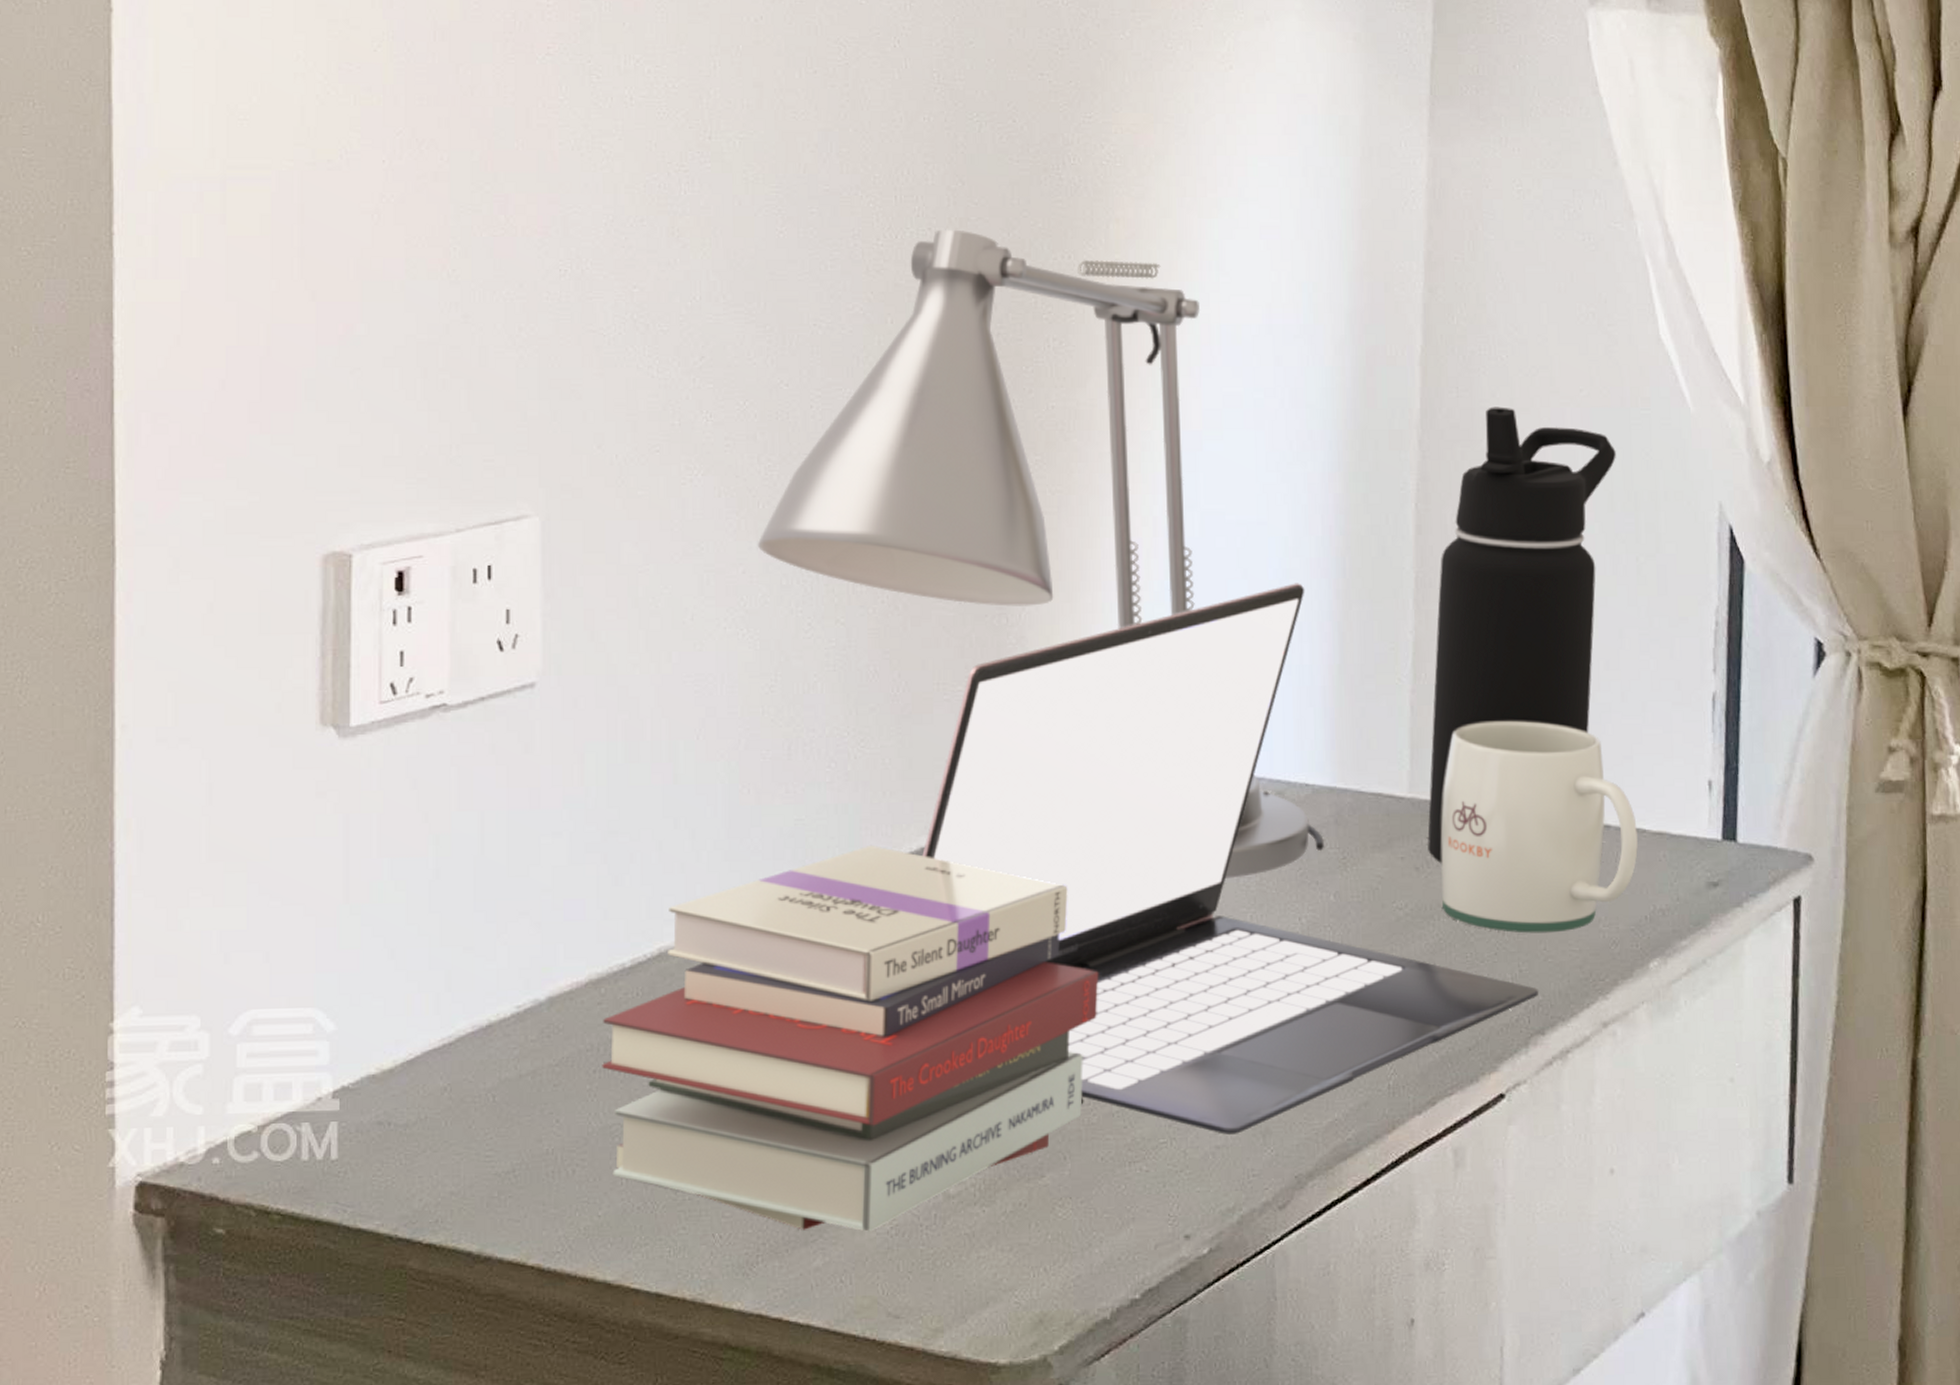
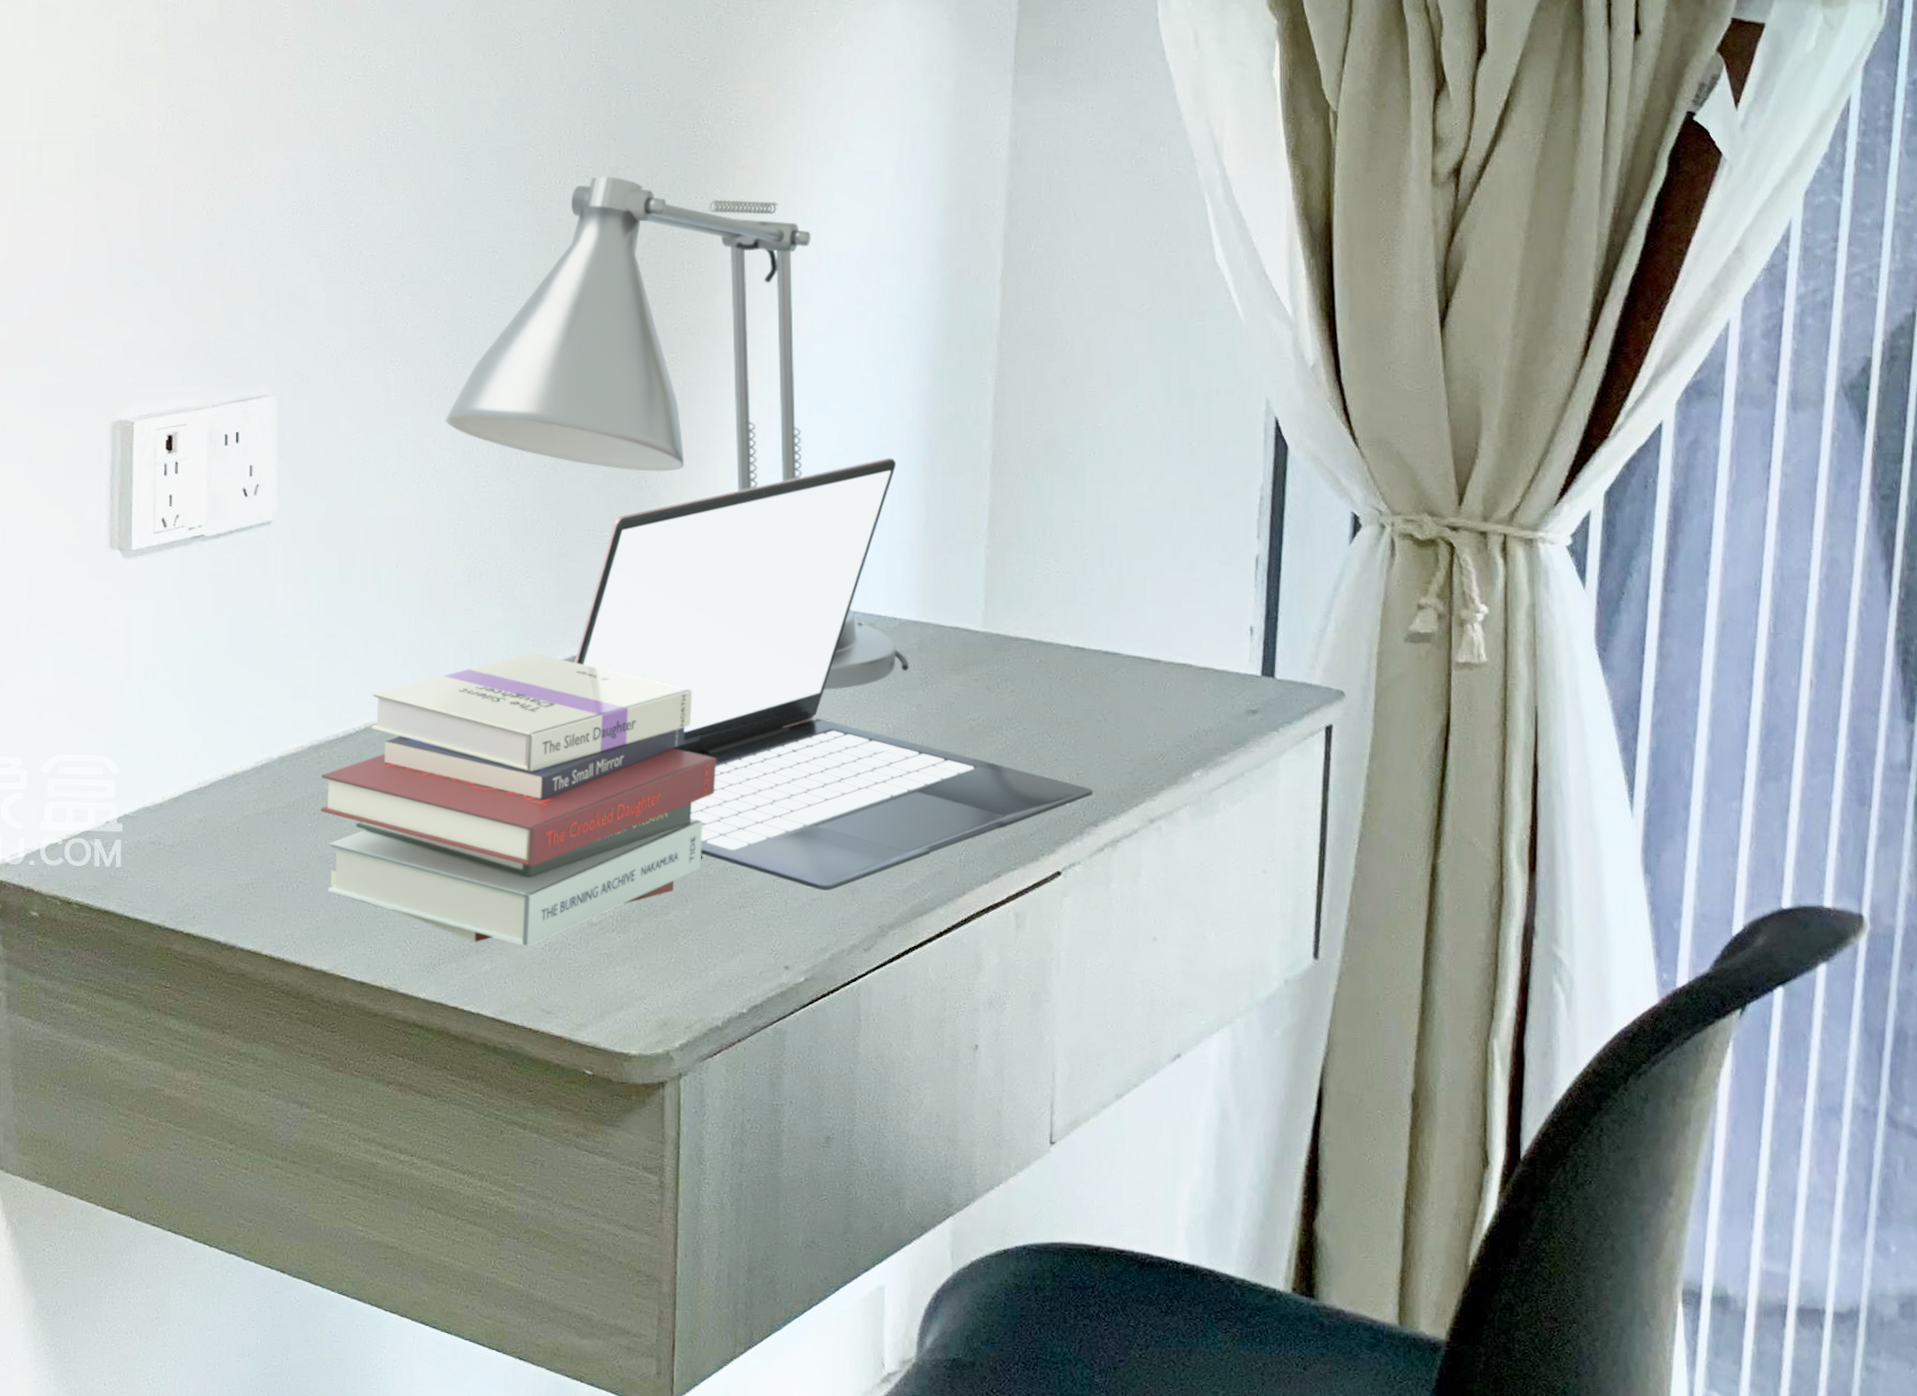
water bottle: present [1427,406,1616,864] -> none [998,318,1173,686]
mug: present [1440,720,1638,934] -> none [1010,572,1185,745]

